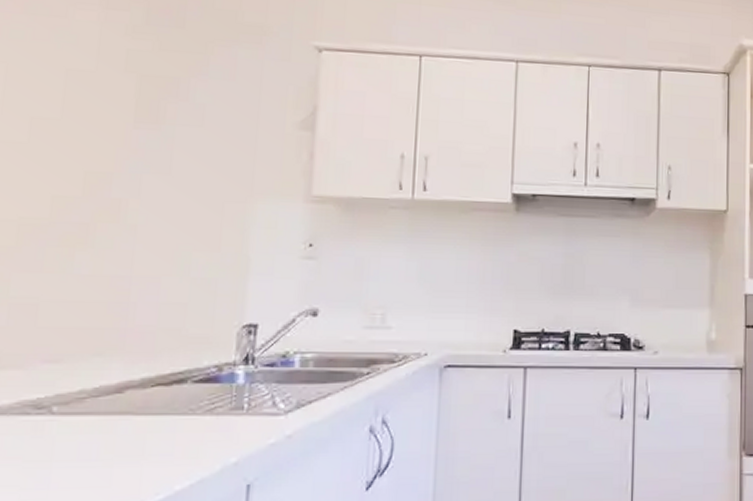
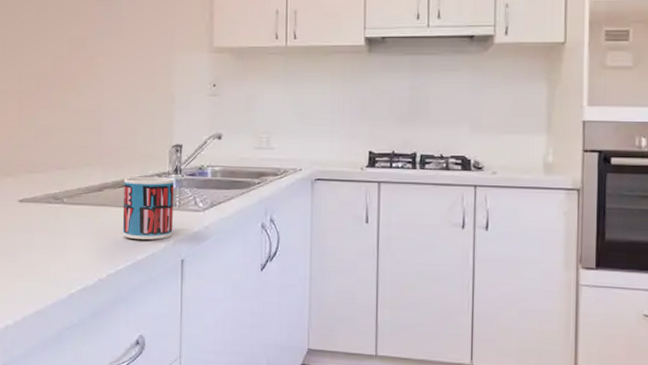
mug: none [152,369,242,461] -> present [122,176,174,240]

